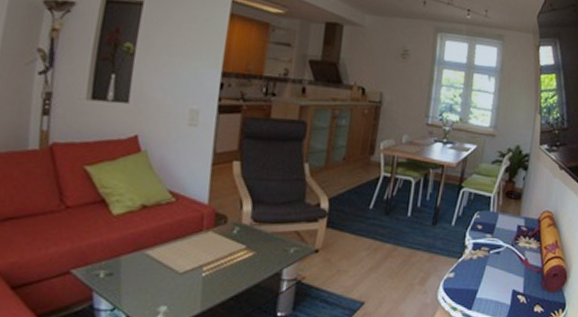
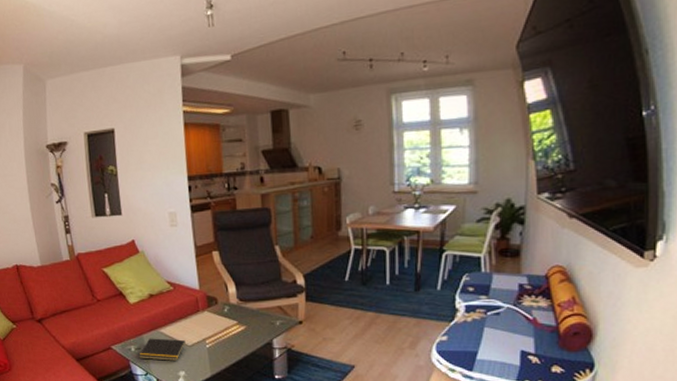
notepad: none [108,261,177,292] -> present [139,338,186,361]

